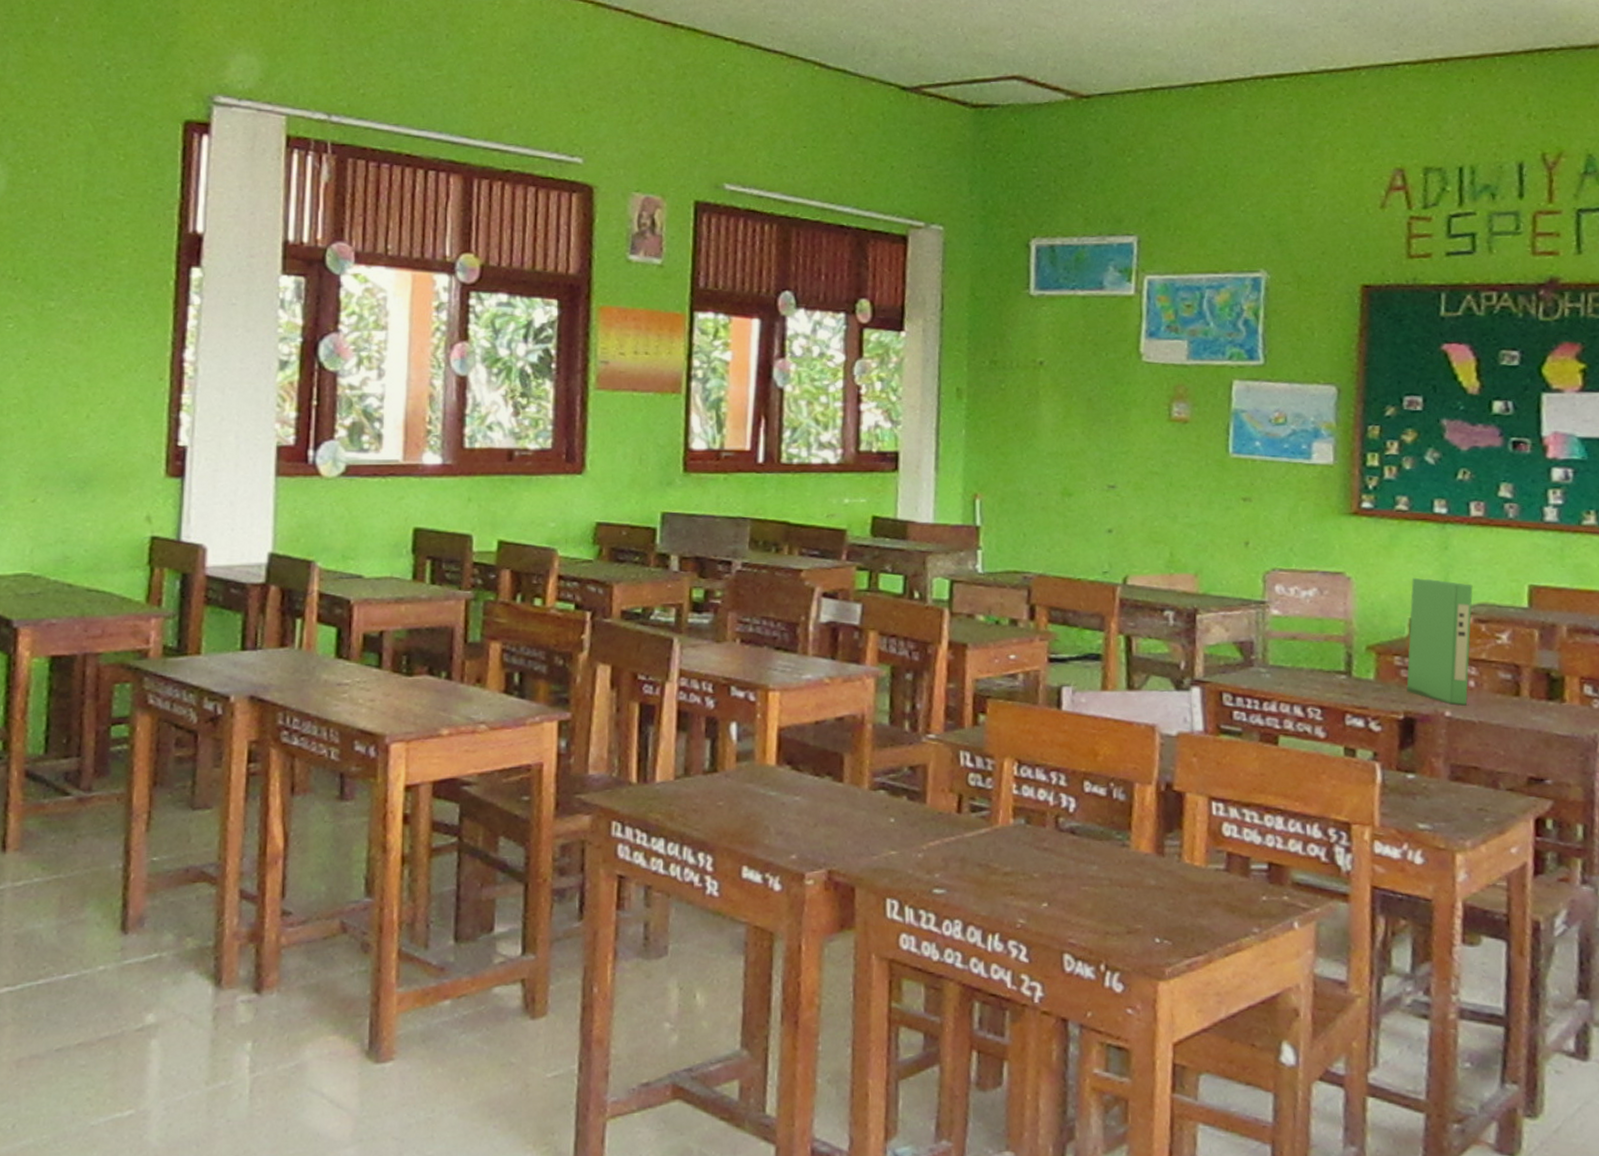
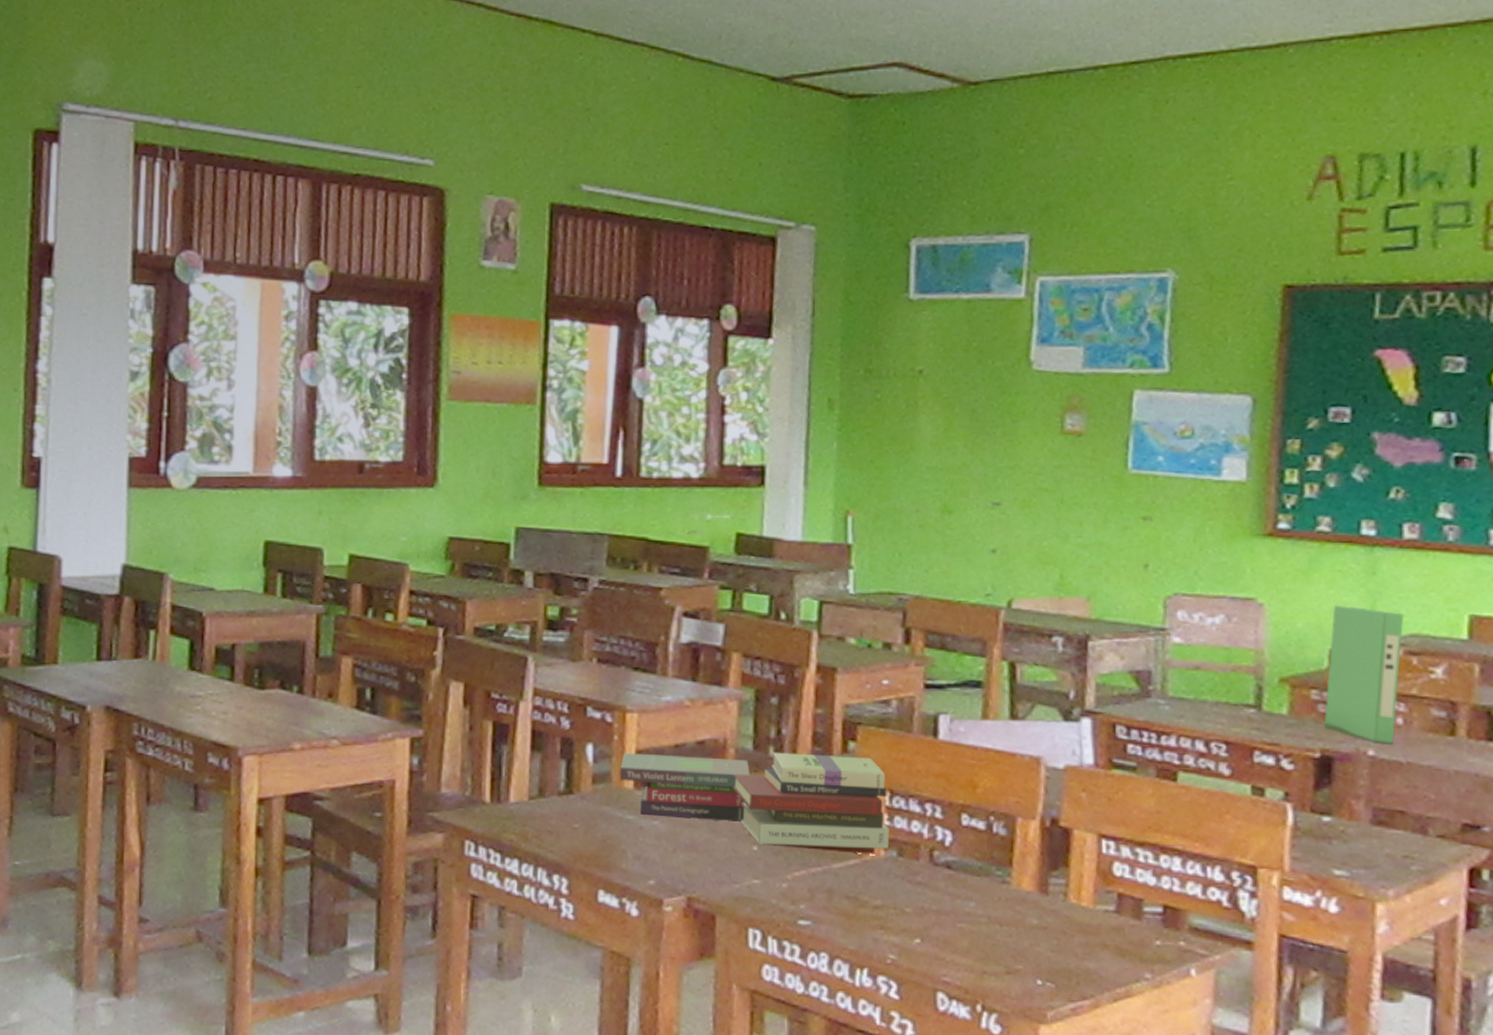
books: none [763,731,887,795] -> present [620,753,750,821]
books: none [870,726,1018,823] -> present [732,752,890,854]

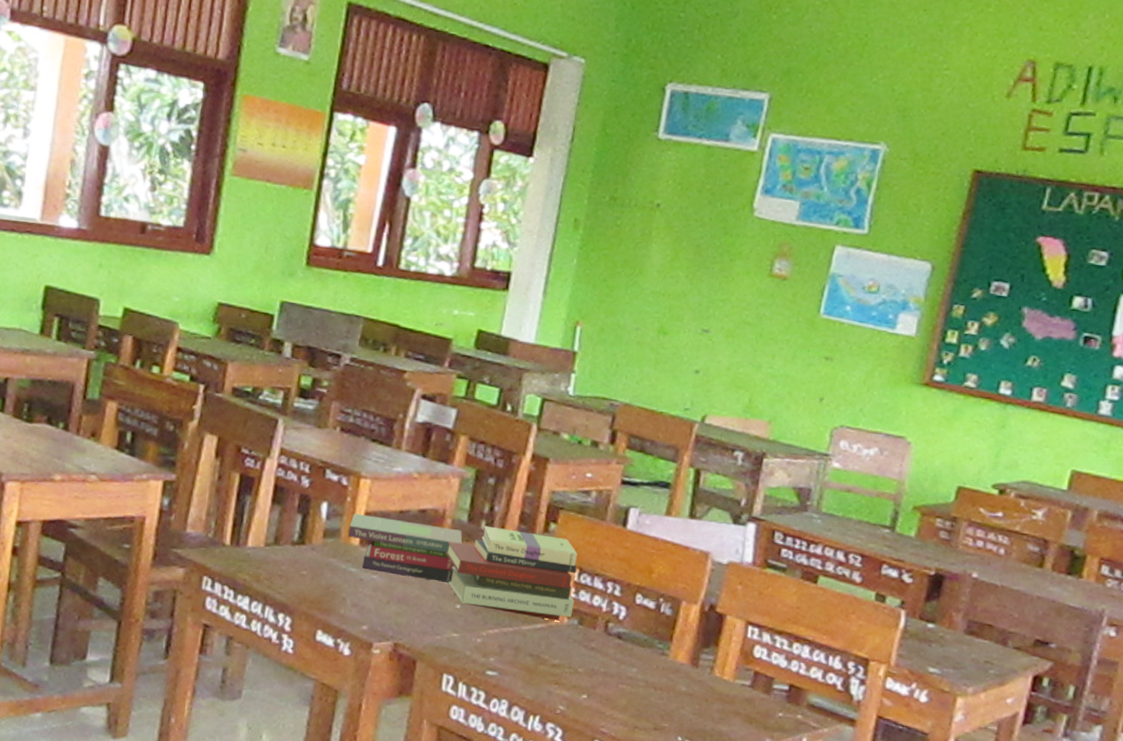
binder: present [1324,605,1404,745] -> none [942,449,1021,570]

